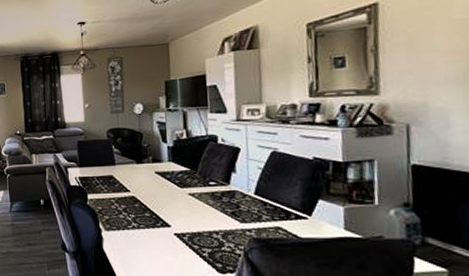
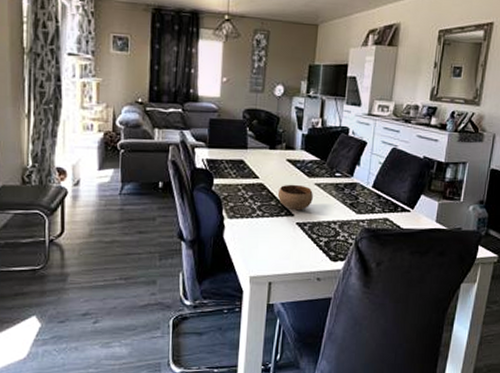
bowl: none [150,195,189,221] -> present [277,184,313,211]

